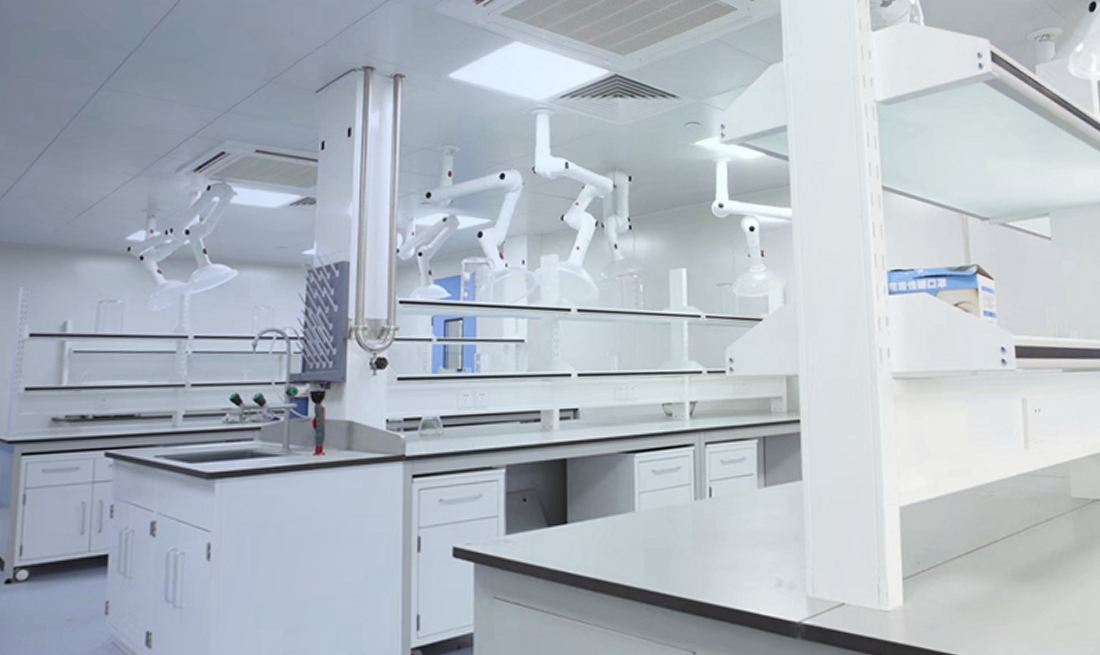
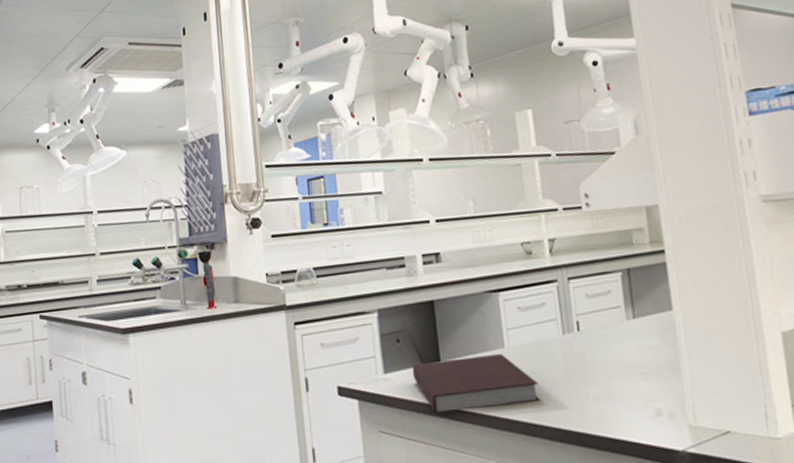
notebook: none [536,518,666,578] -> present [412,354,541,413]

